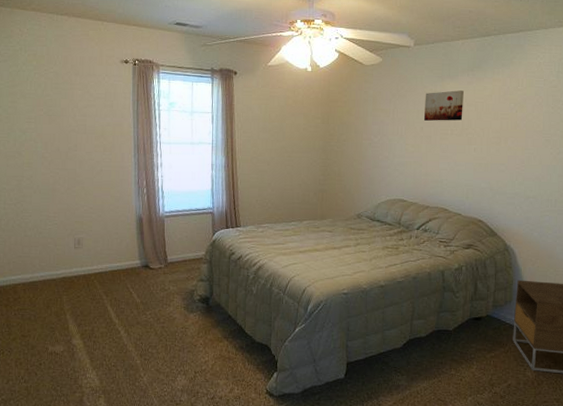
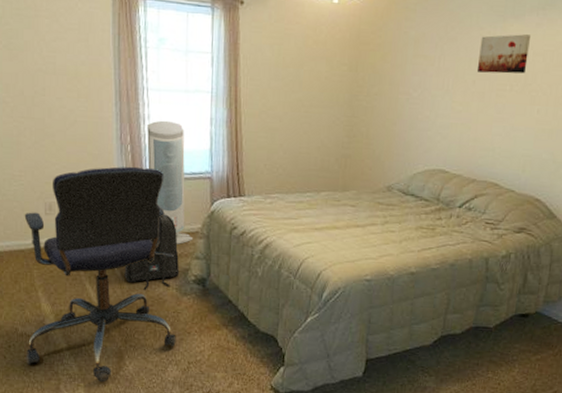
office chair: none [54,205,184,393] -> present [24,166,176,383]
backpack: none [140,244,187,310] -> present [124,214,180,290]
air purifier: none [160,167,198,269] -> present [147,120,193,244]

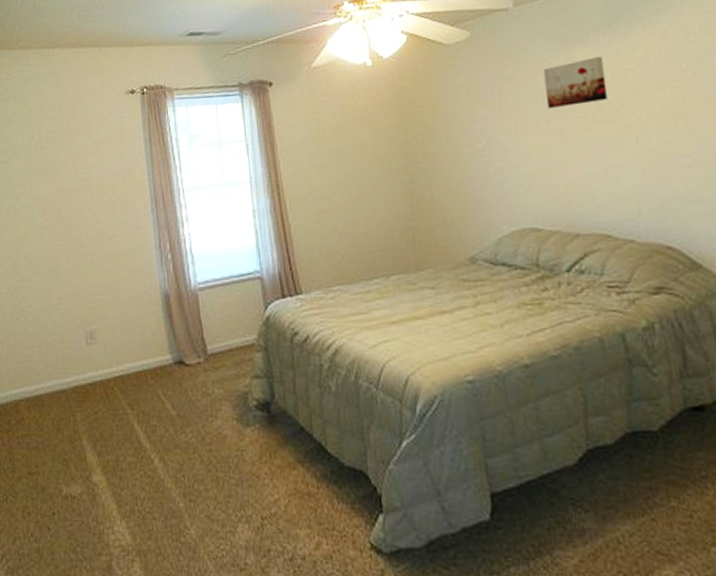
office chair: present [24,166,176,383] -> none [65,275,244,555]
backpack: present [124,214,180,290] -> none [175,327,239,425]
air purifier: present [147,120,193,244] -> none [186,220,249,362]

